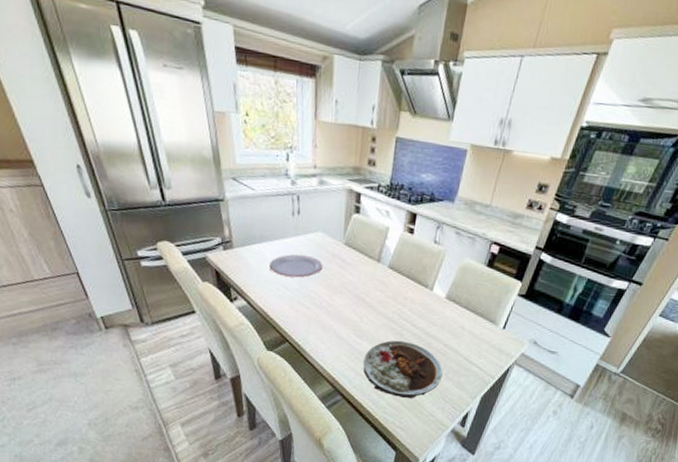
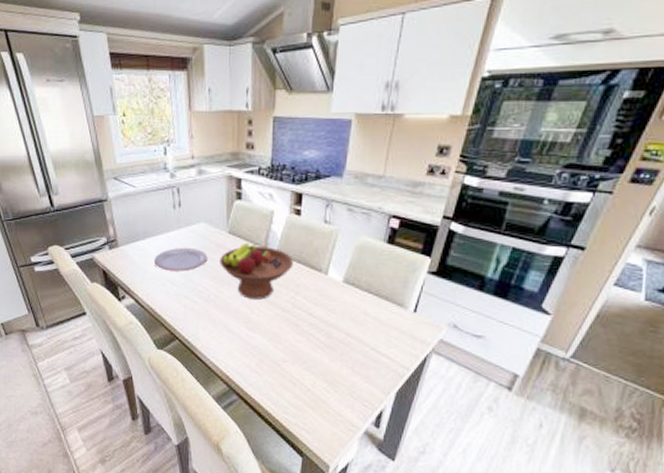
fruit bowl: none [334,254,404,309] -> present [220,242,294,300]
plate: present [363,340,443,398] -> none [258,331,348,396]

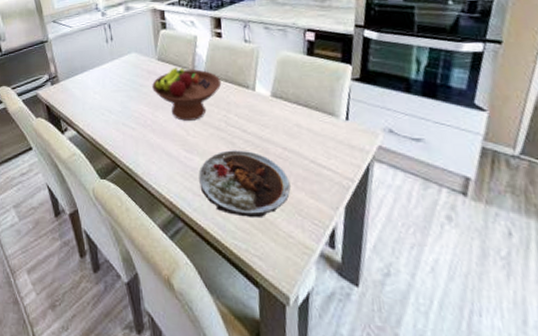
plate: present [154,247,208,271] -> none [92,76,141,101]
plate: none [258,331,348,396] -> present [199,150,291,217]

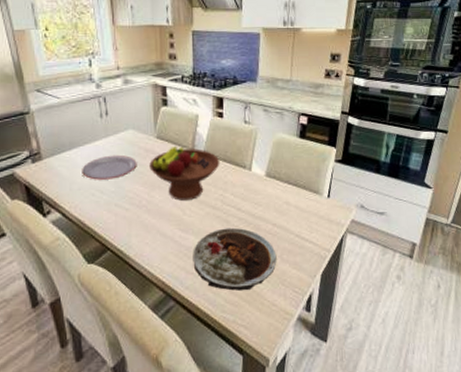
plate: none [92,76,141,101] -> present [82,154,137,180]

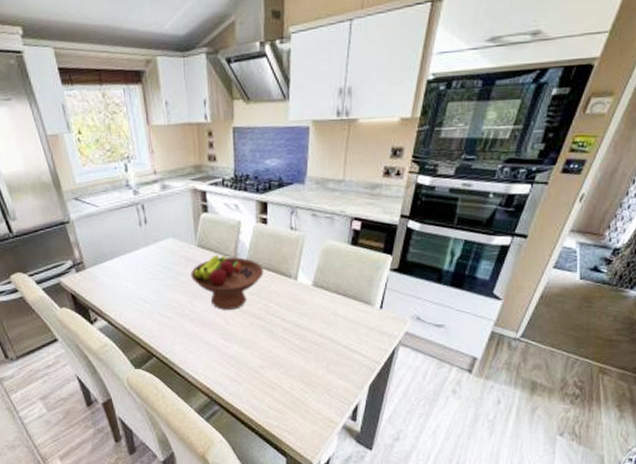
plate: present [82,154,137,180] -> none [124,264,179,289]
plate: present [193,227,277,291] -> none [236,337,323,398]

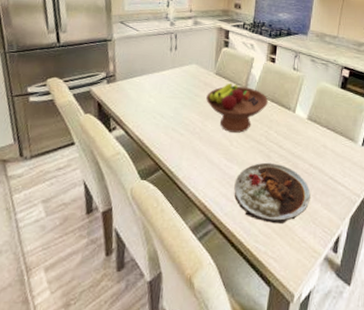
plate: none [236,337,323,398] -> present [234,162,311,224]

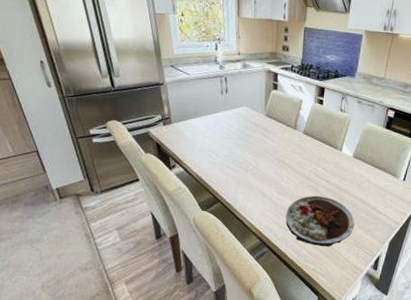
fruit bowl: present [206,82,269,133] -> none [258,124,317,170]

